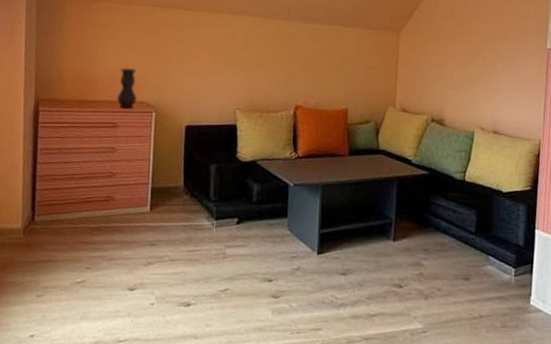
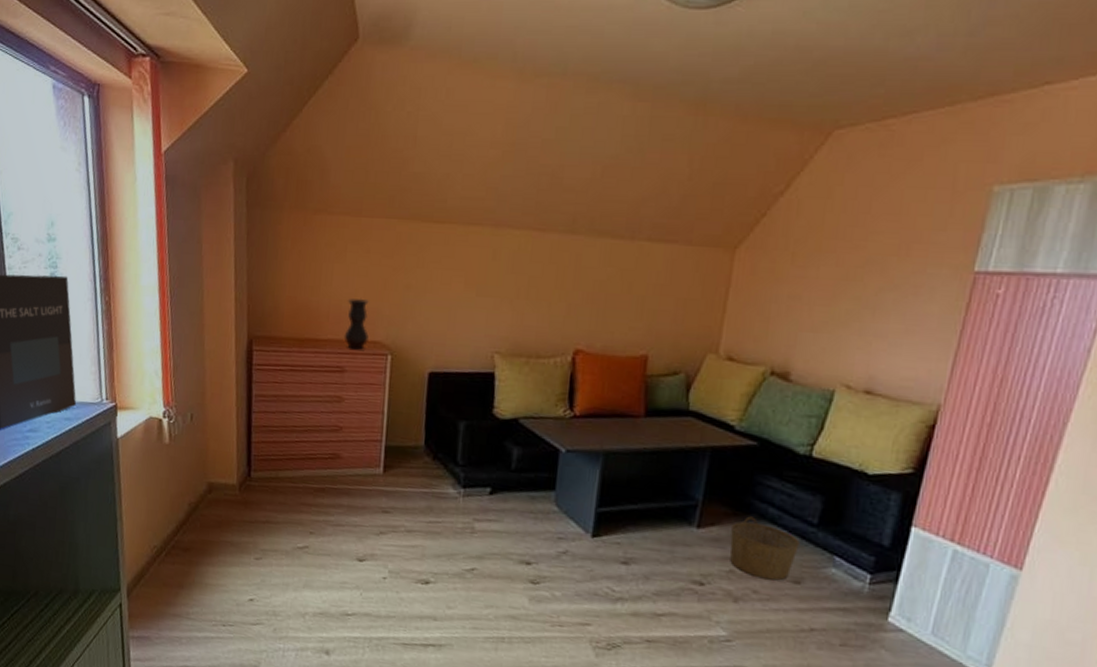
basket: none [417,229,465,279] -> present [729,516,800,581]

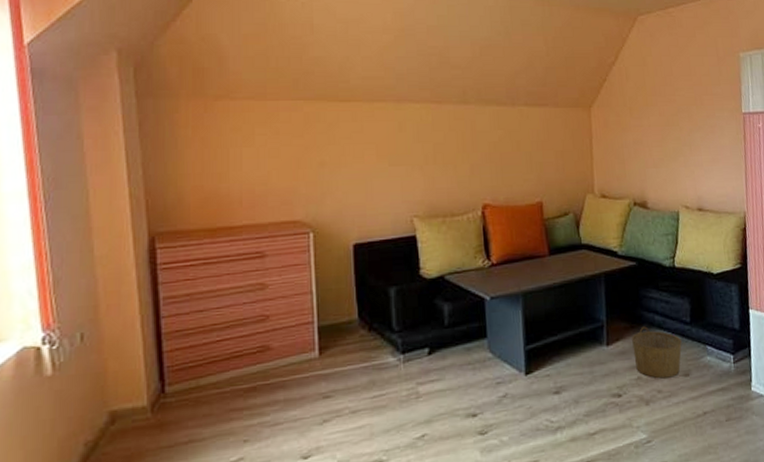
vase: present [343,298,369,350] -> none [260,179,287,232]

